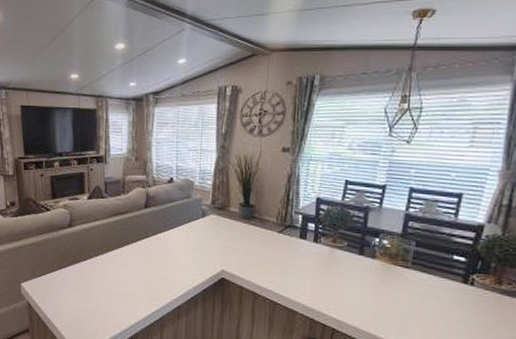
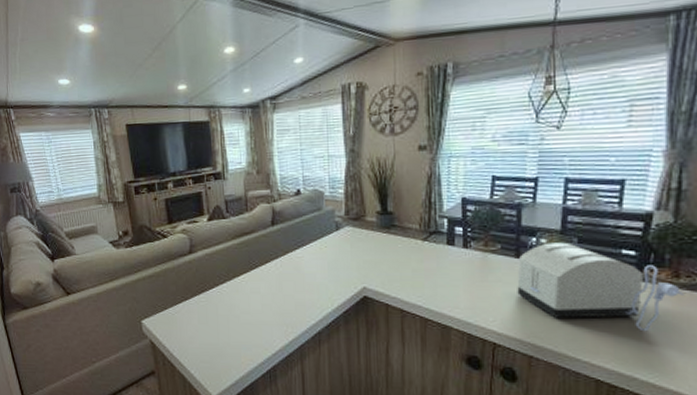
toaster: none [358,244,505,330] -> present [517,242,684,332]

